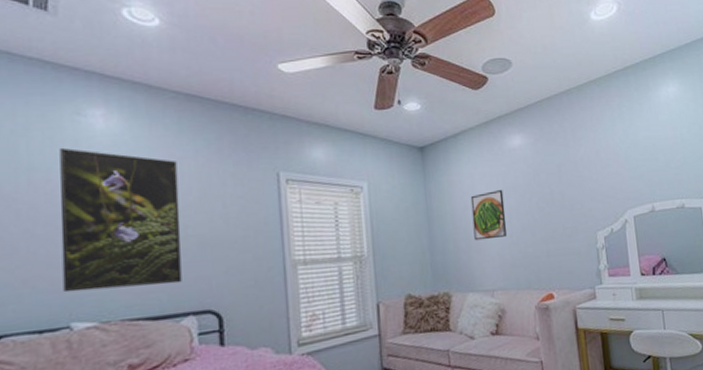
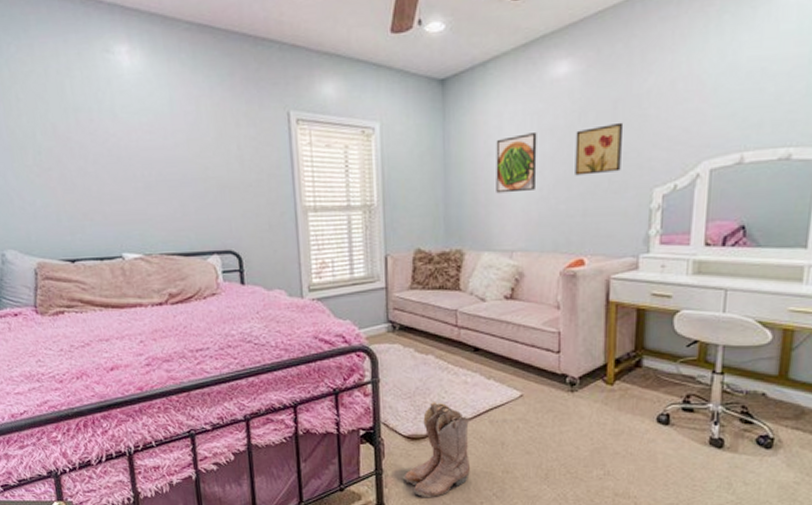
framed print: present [60,147,182,293] -> none [96,87,206,226]
wall art: none [533,181,571,224] -> present [575,122,624,176]

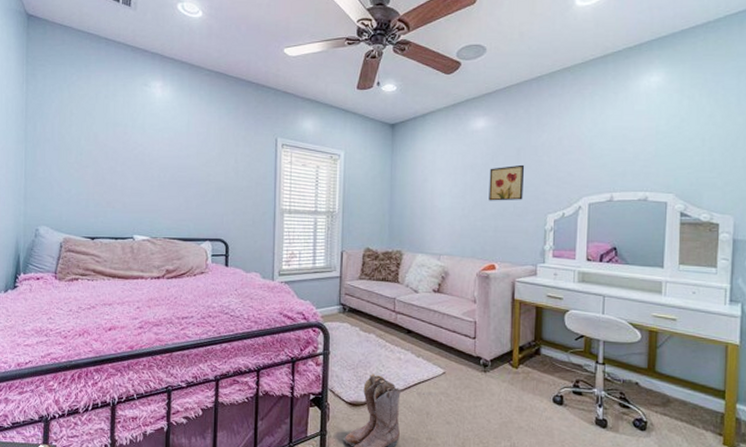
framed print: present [496,133,537,194] -> none [429,167,461,210]

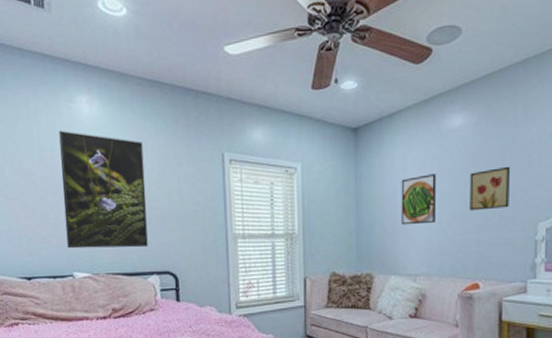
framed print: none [131,109,206,216] -> present [59,130,148,249]
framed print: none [429,167,461,210] -> present [401,174,437,225]

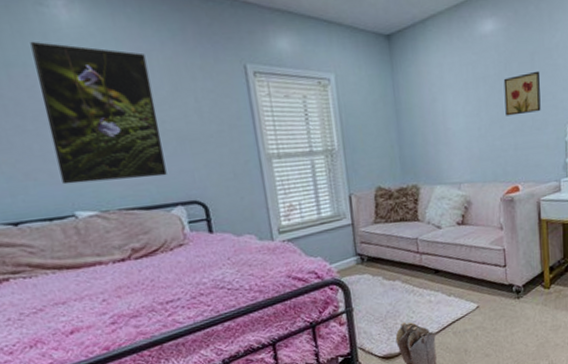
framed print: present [401,174,437,225] -> none [438,81,475,134]

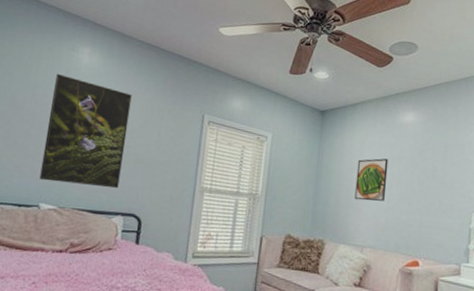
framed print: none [438,81,475,134] -> present [354,158,389,201]
wall art: present [503,70,541,116] -> none [415,161,452,197]

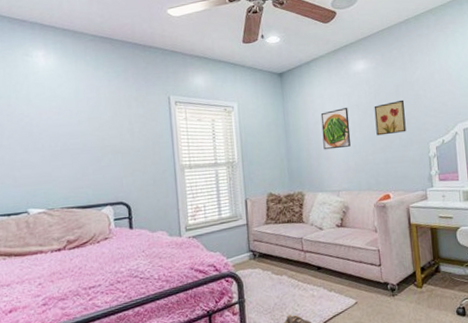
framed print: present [39,73,132,189] -> none [16,80,102,187]
wall art: none [415,161,452,197] -> present [374,99,406,136]

